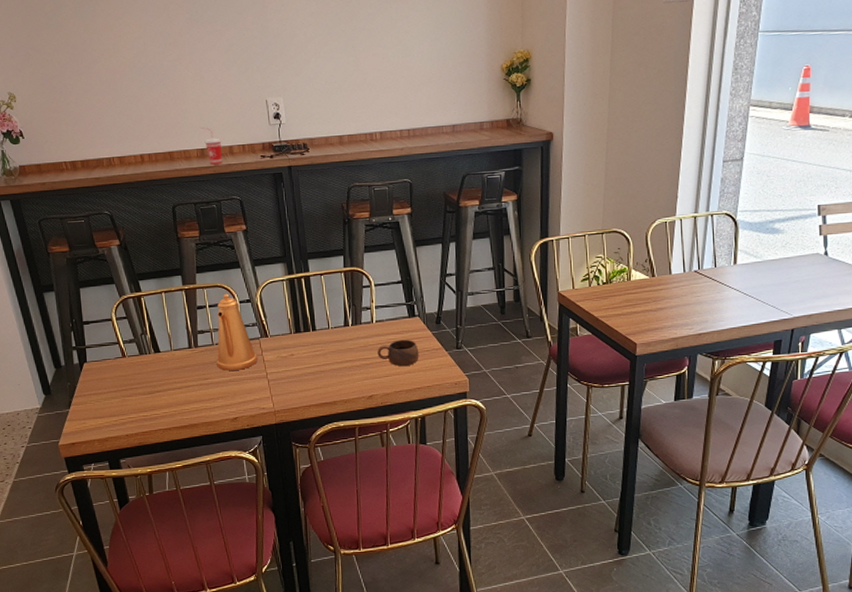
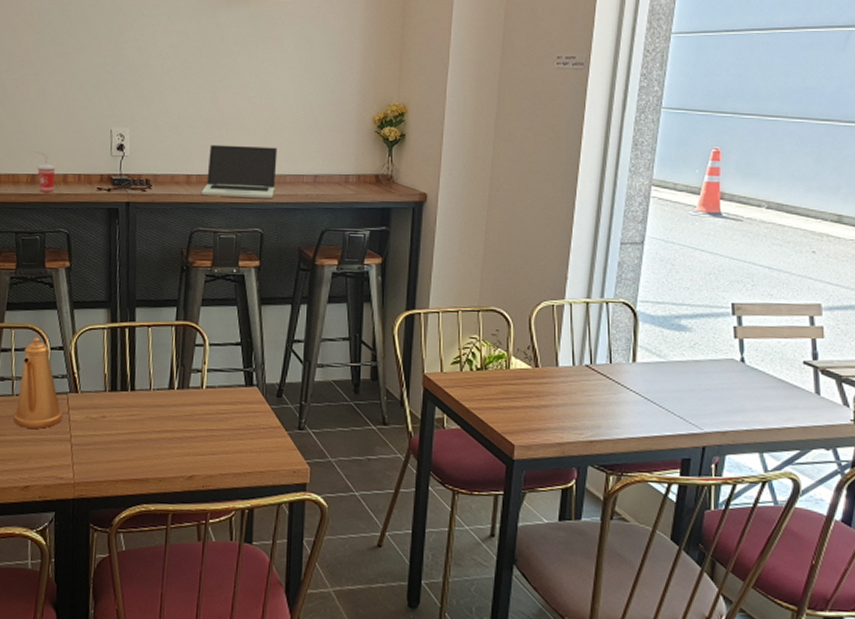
laptop: none [353,102,419,154] -> present [200,144,278,199]
cup: present [377,339,419,367] -> none [204,411,254,445]

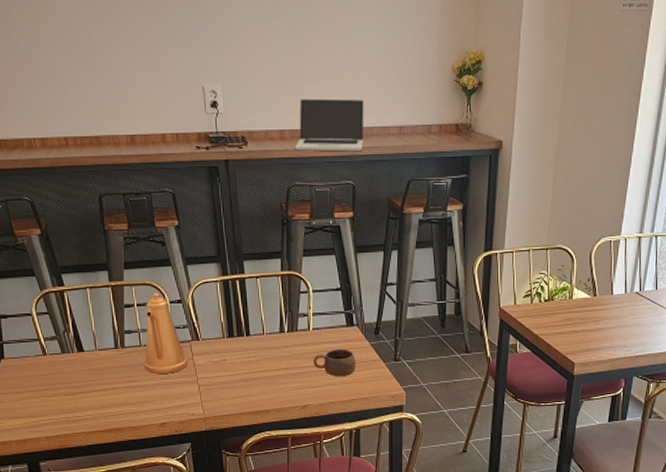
beverage cup: present [34,151,56,193] -> none [130,110,154,153]
cup: none [204,411,254,445] -> present [313,349,356,377]

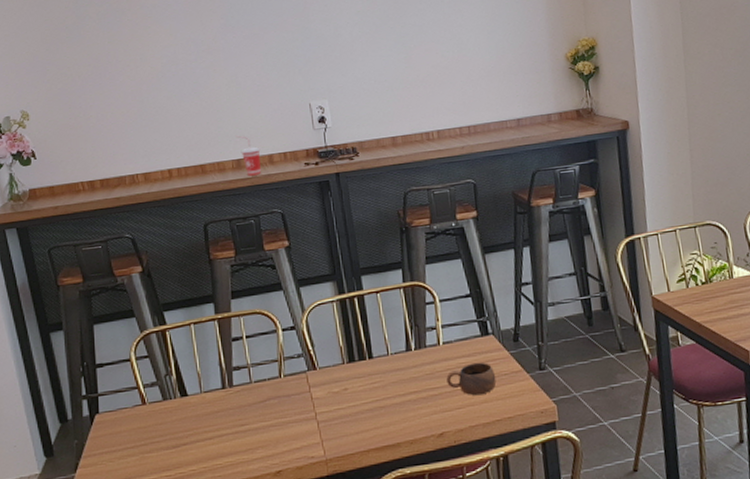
beverage cup: none [130,110,154,153] -> present [235,135,261,176]
coffee pot: present [144,292,189,374] -> none [255,320,305,414]
laptop: present [294,98,364,152] -> none [408,97,481,156]

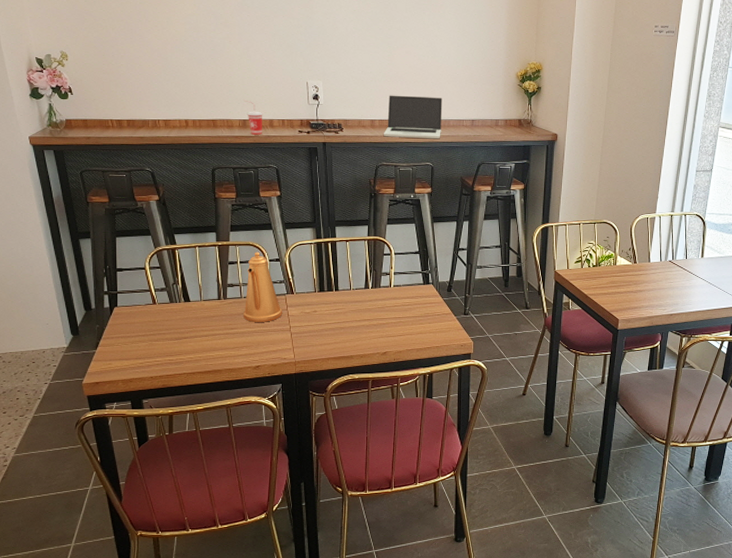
coffee pot: none [255,320,305,414] -> present [244,252,283,322]
laptop: none [408,97,481,156] -> present [383,95,443,139]
cup: present [446,362,497,396] -> none [393,303,431,328]

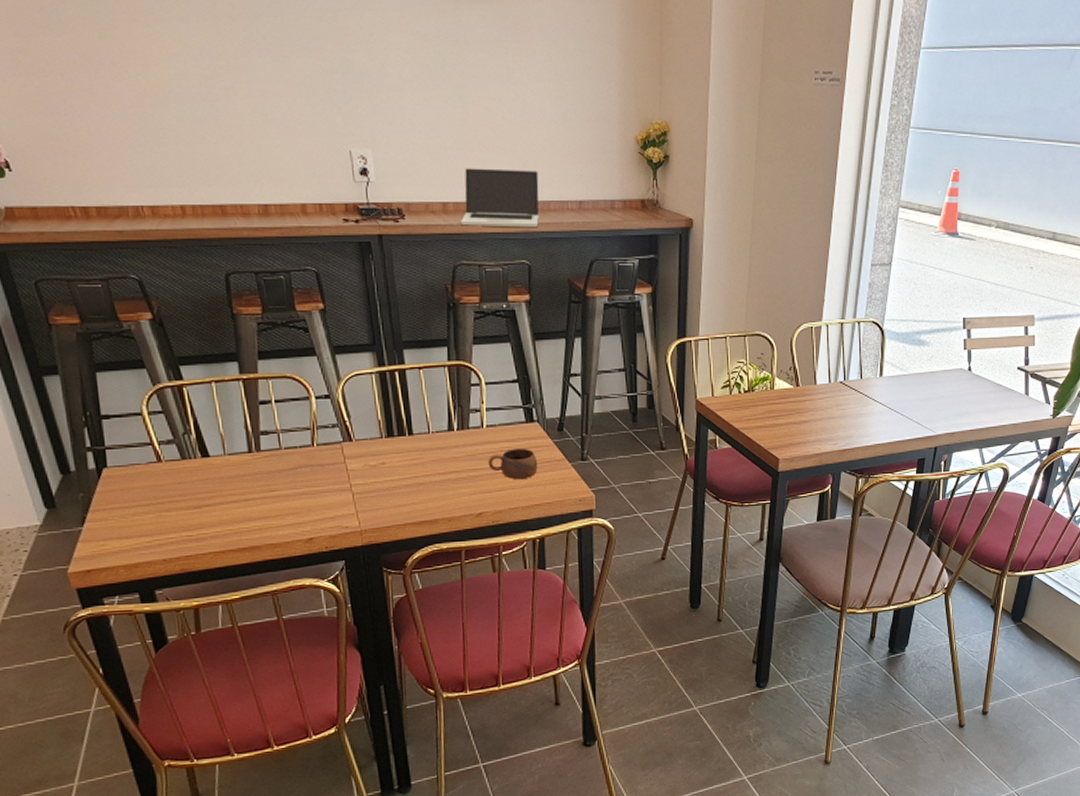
beverage cup: present [243,100,263,135] -> none [262,176,292,226]
coffee pot: present [244,252,283,322] -> none [285,386,340,481]
cup: none [393,303,431,328] -> present [488,448,538,480]

